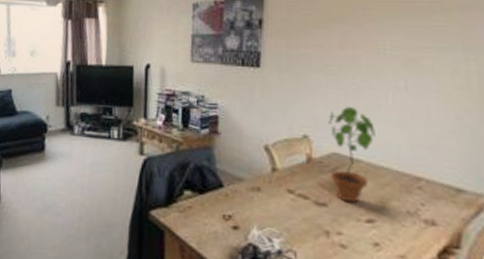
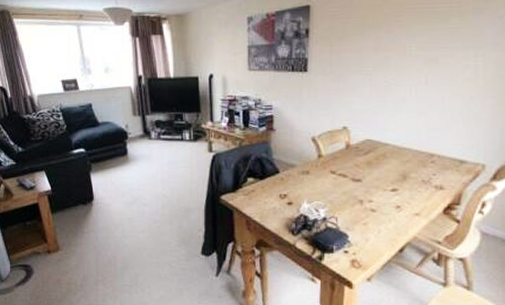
potted plant: present [328,107,375,203] -> none [363,101,400,178]

